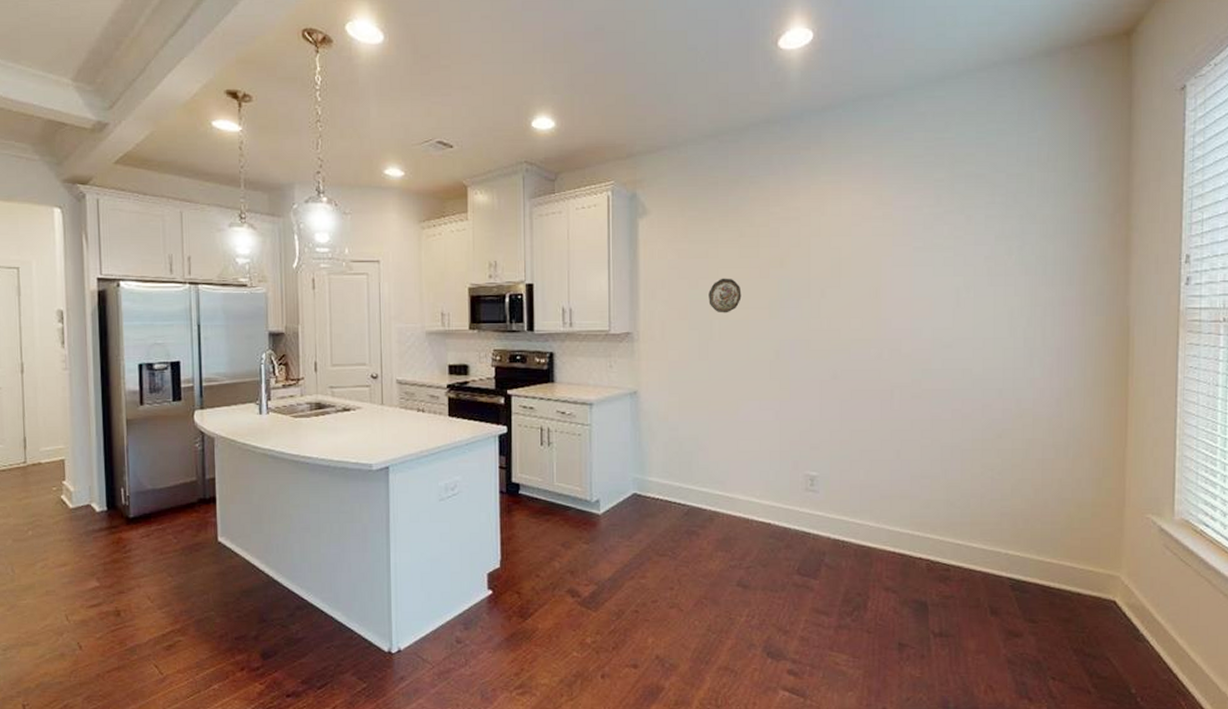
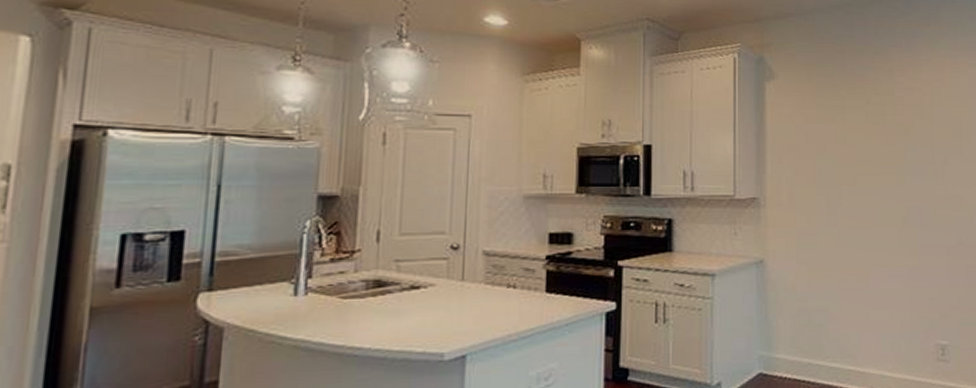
decorative plate: present [708,278,742,313] -> none [837,143,869,179]

